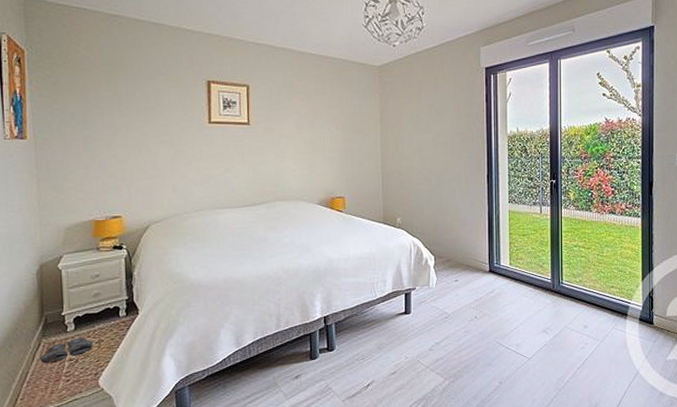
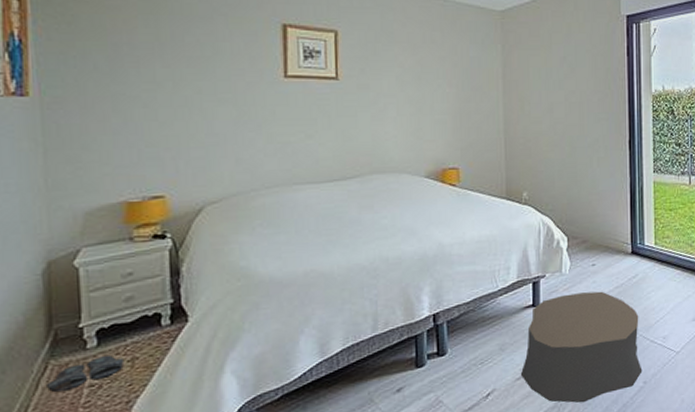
pouf: none [395,303,499,397] -> present [521,291,643,403]

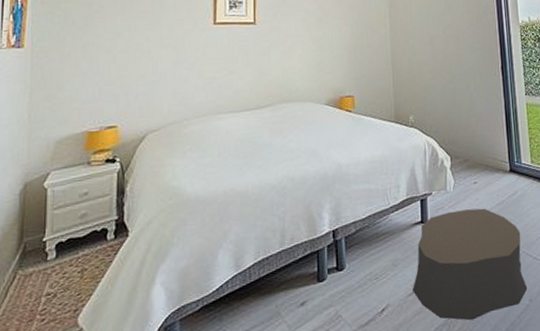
slippers: present [47,354,124,393] -> none [14,266,75,301]

